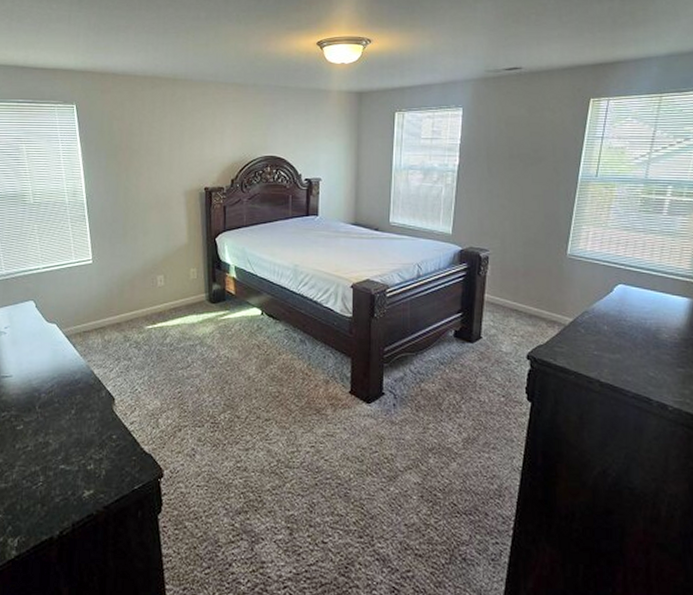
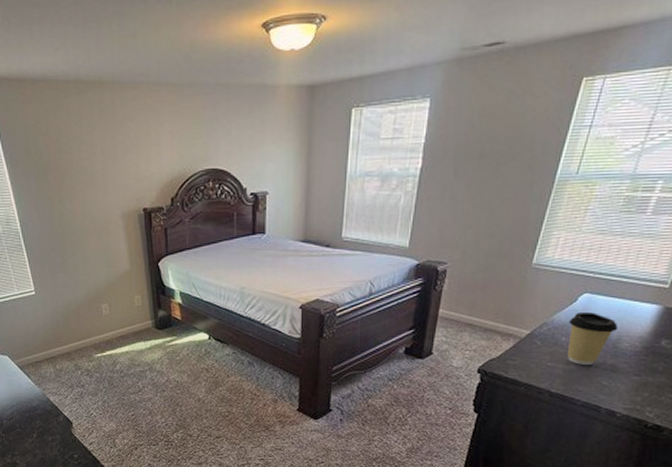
coffee cup: none [608,302,656,355] -> present [568,312,618,365]

